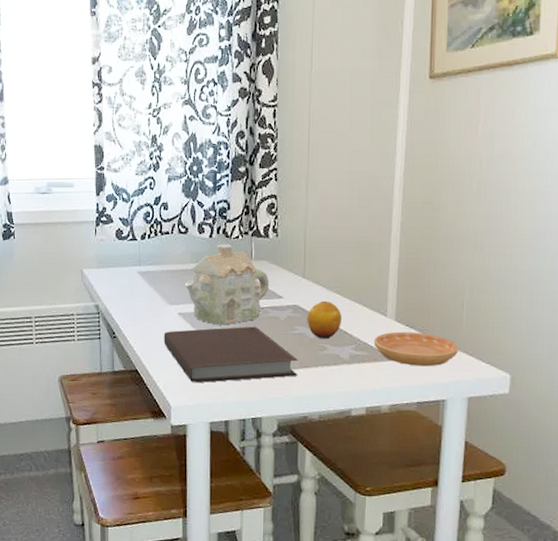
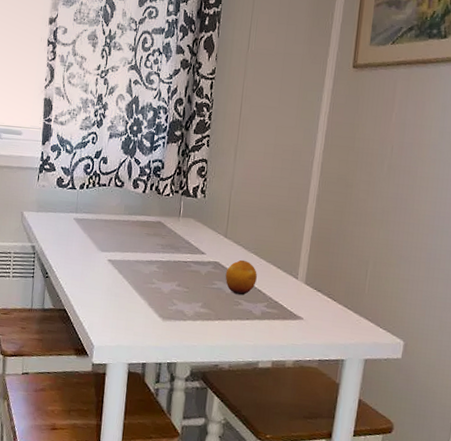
notebook: present [163,326,298,383] -> none [92,275,214,327]
teapot: present [185,244,270,325] -> none [117,199,194,275]
saucer: present [373,331,458,367] -> none [284,293,360,328]

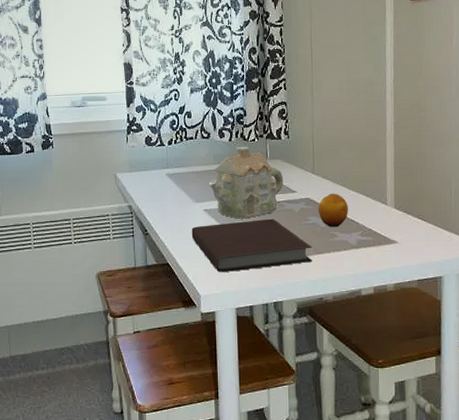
notebook: none [92,275,214,327] -> present [191,218,313,273]
teapot: none [117,199,194,275] -> present [209,146,284,219]

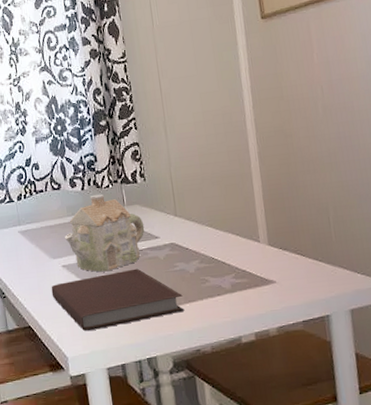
fruit: present [318,193,348,228] -> none [184,235,218,272]

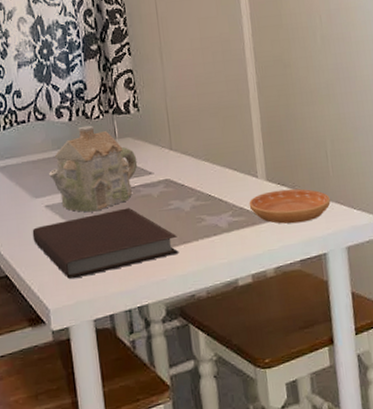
saucer: none [251,253,333,287] -> present [249,188,331,224]

